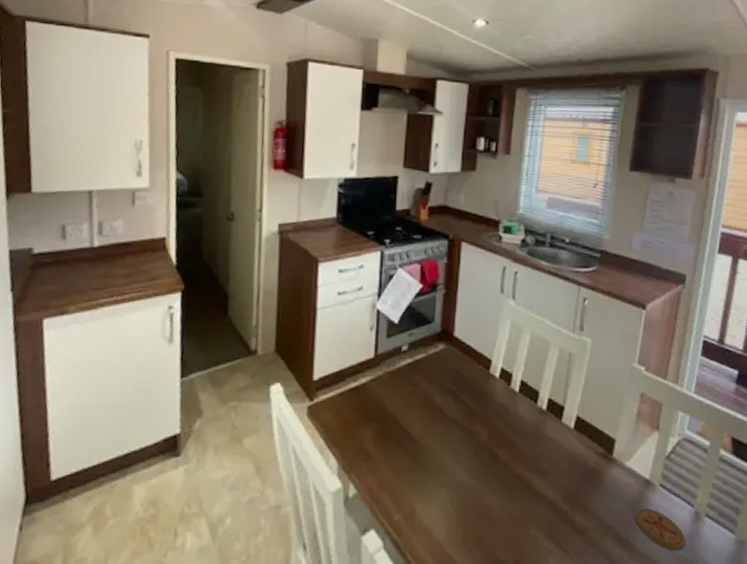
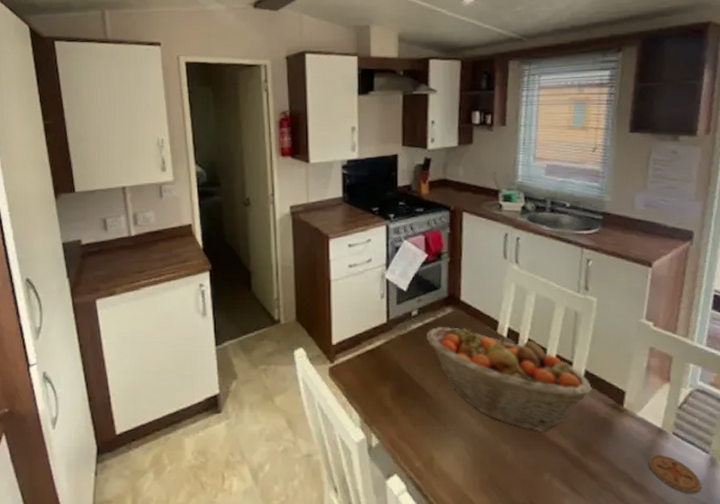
fruit basket: none [416,364,583,483] -> present [426,327,592,433]

